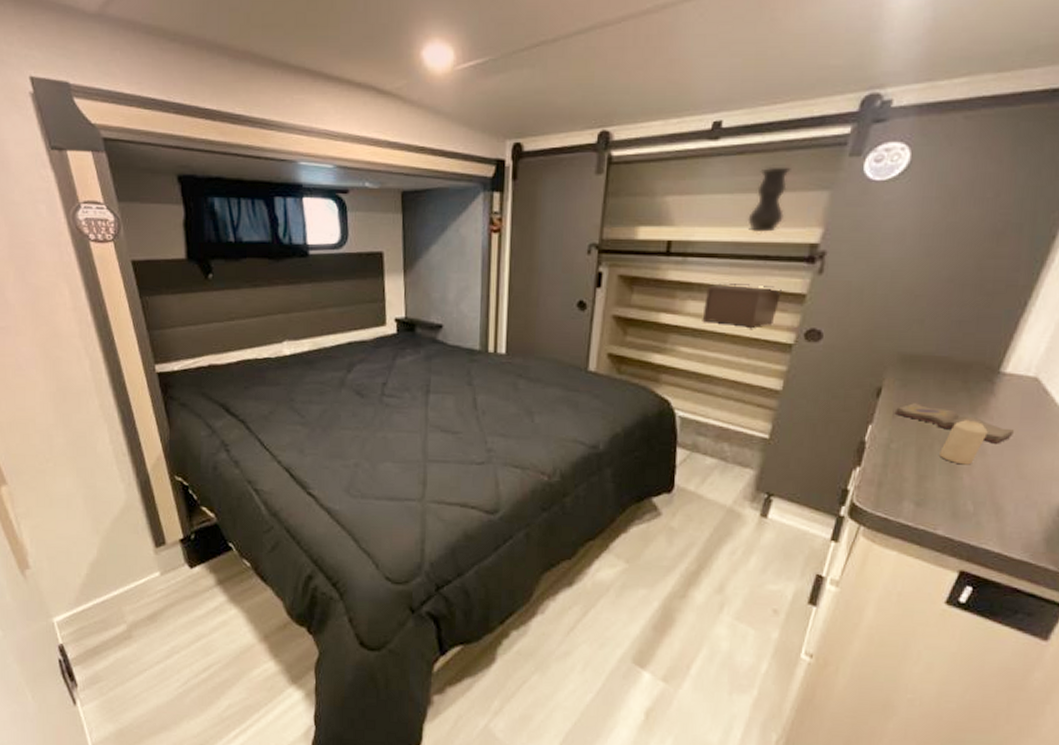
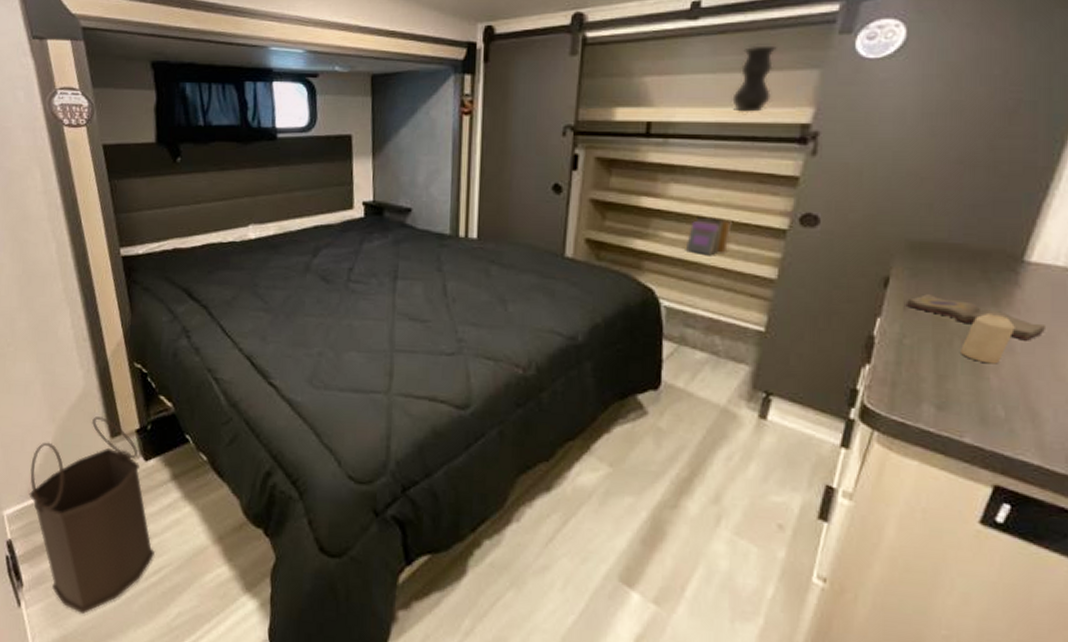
basket: none [77,528,205,709] -> present [29,417,156,614]
books: none [699,332,743,369] -> present [685,217,732,256]
decorative box: present [702,283,782,329] -> none [686,166,772,213]

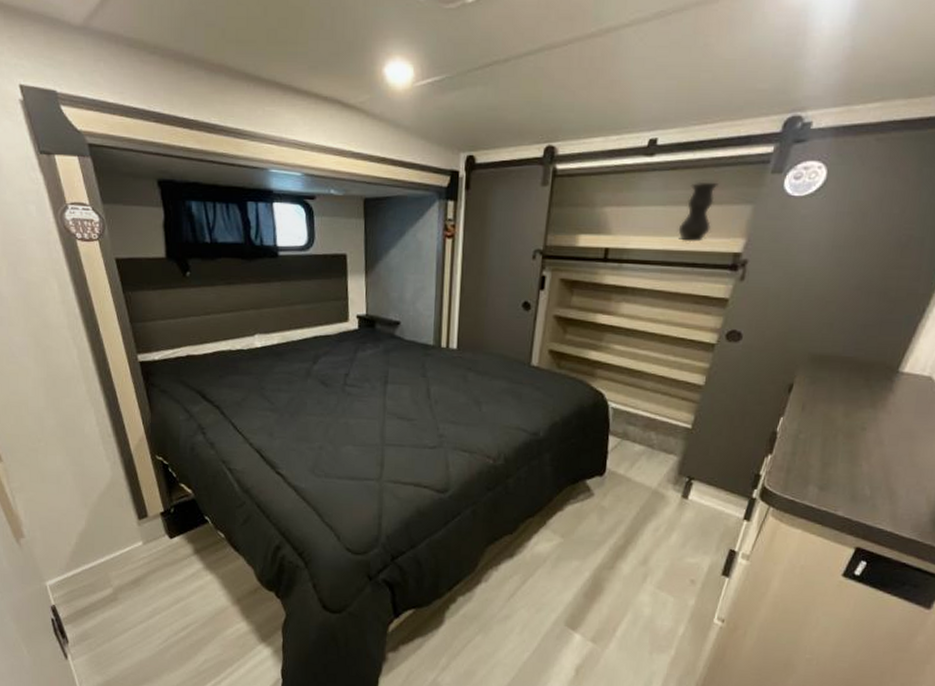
basket: present [29,417,156,614] -> none [68,502,183,663]
books: present [685,217,732,256] -> none [631,332,671,366]
diary: present [905,294,1045,341] -> none [803,398,909,436]
candle: present [961,314,1015,364] -> none [842,414,886,454]

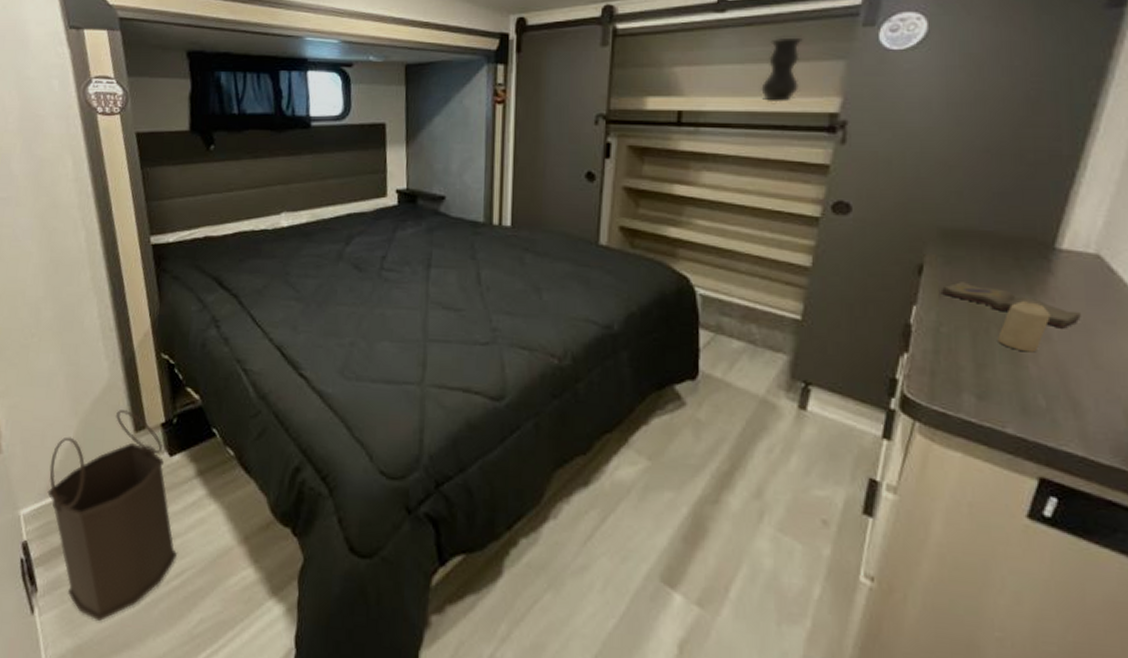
basket: none [68,502,183,663] -> present [47,410,178,621]
diary: none [803,398,909,436] -> present [940,282,1081,329]
candle: none [842,414,886,454] -> present [998,301,1051,353]

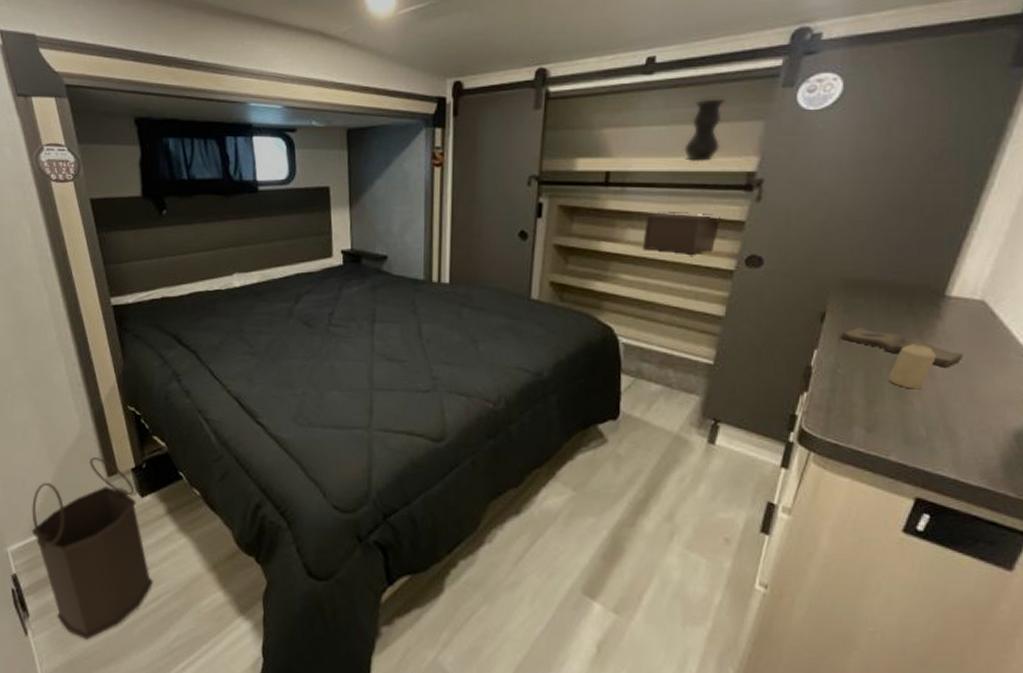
decorative box: none [719,154,803,201] -> present [642,212,720,256]

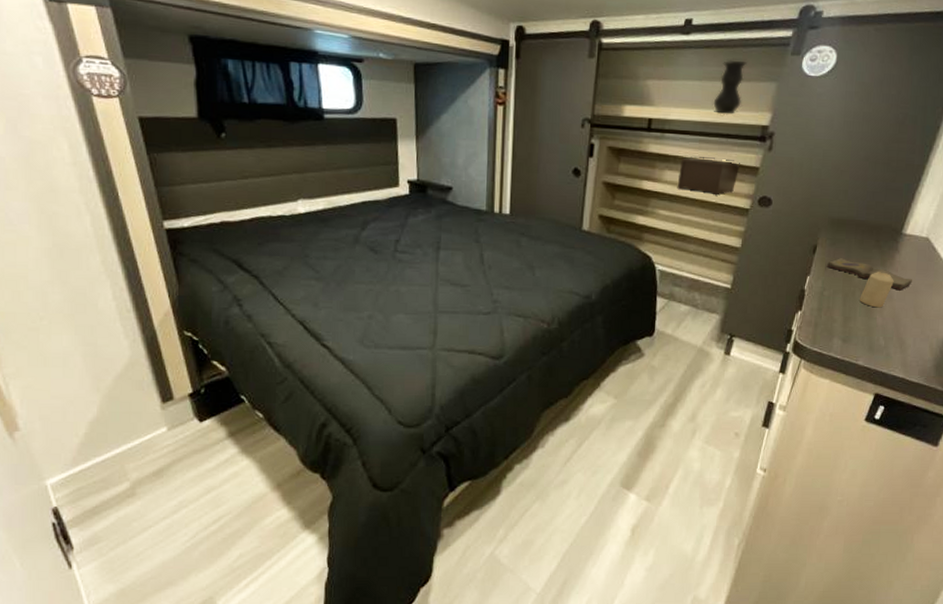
basket: present [31,457,154,640] -> none [74,384,214,566]

